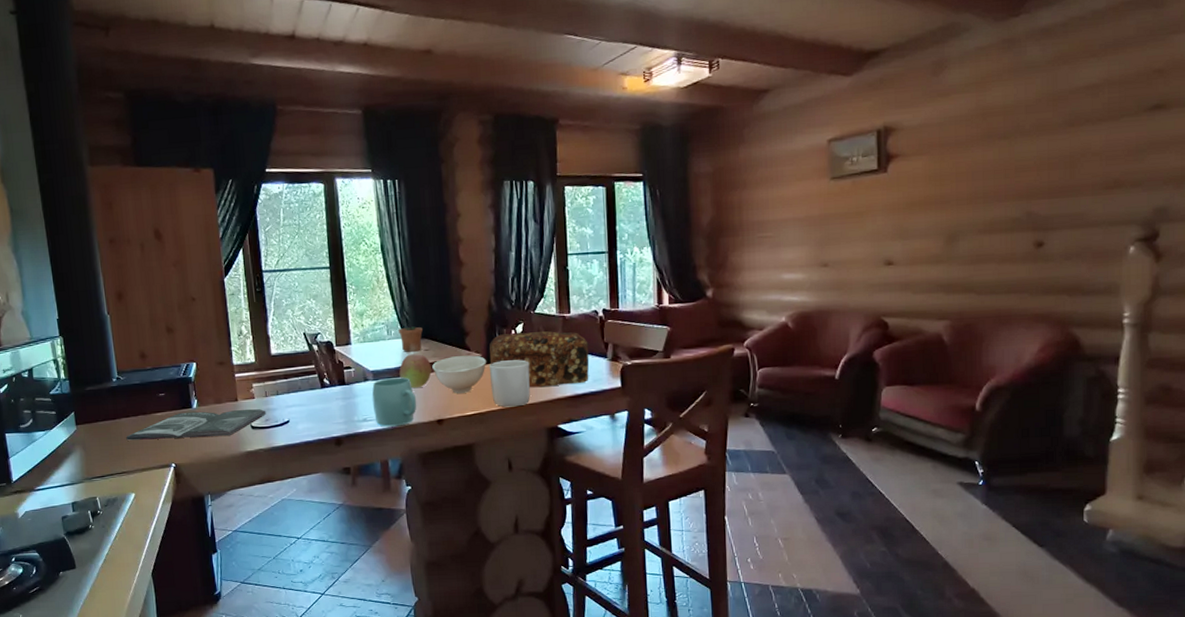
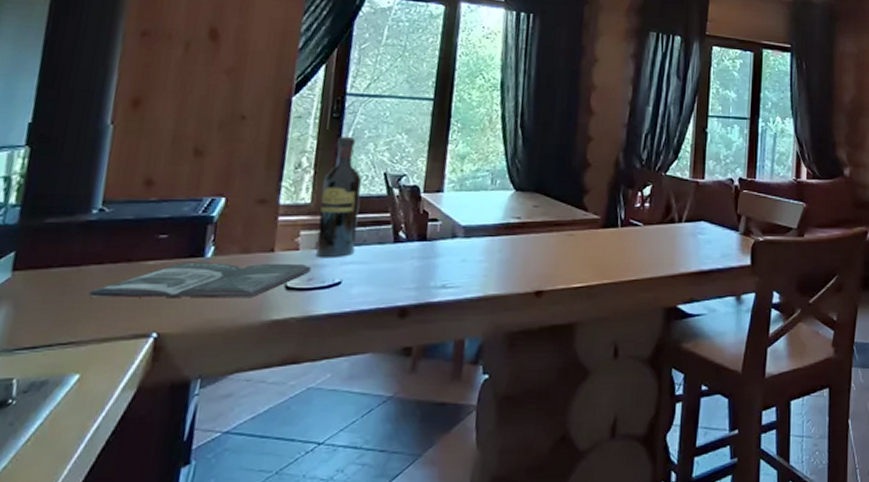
wine bottle: none [260,305,294,404] -> present [315,136,362,259]
mug: present [371,377,417,427] -> none [456,236,514,297]
planter: present [398,326,424,352] -> none [505,177,536,207]
fruit: present [399,354,432,389] -> none [497,210,539,251]
bowl: present [432,355,487,394] -> none [539,216,605,261]
bread loaf: present [489,331,590,387] -> none [608,195,720,259]
mug: present [489,360,531,408] -> none [605,226,654,281]

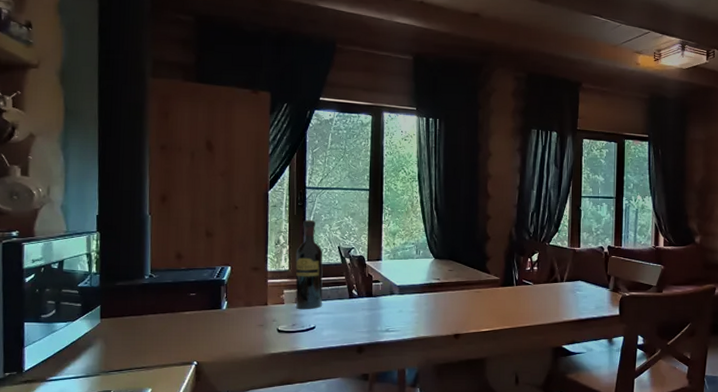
magazine: present [89,262,312,299] -> none [150,312,294,338]

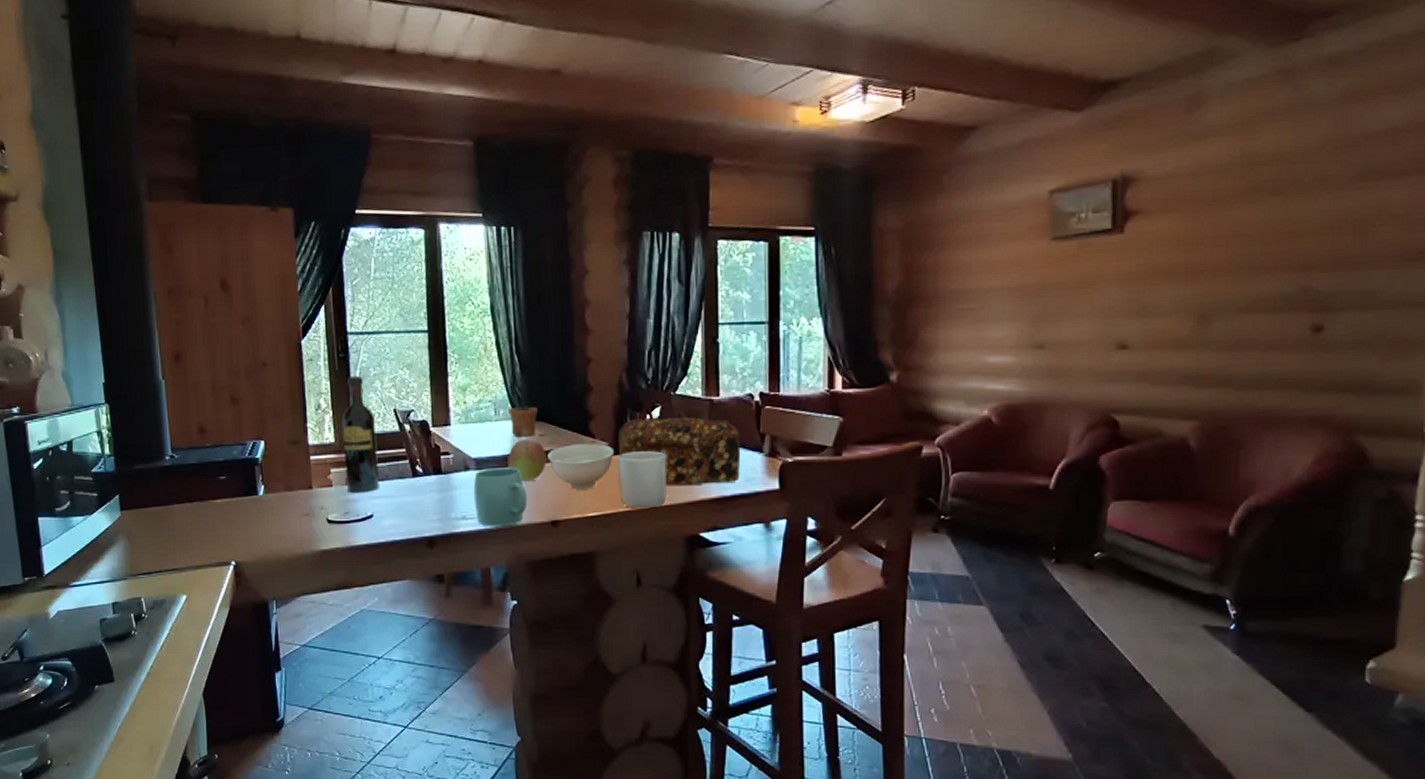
mug: none [396,293,437,338] -> present [473,467,528,527]
fruit: none [424,273,453,305] -> present [507,439,547,482]
planter: none [427,248,450,271] -> present [508,406,539,437]
bowl: none [454,278,504,311] -> present [548,444,615,490]
mug: none [505,285,541,327] -> present [617,451,668,509]
bread loaf: none [506,261,594,310] -> present [617,417,741,485]

